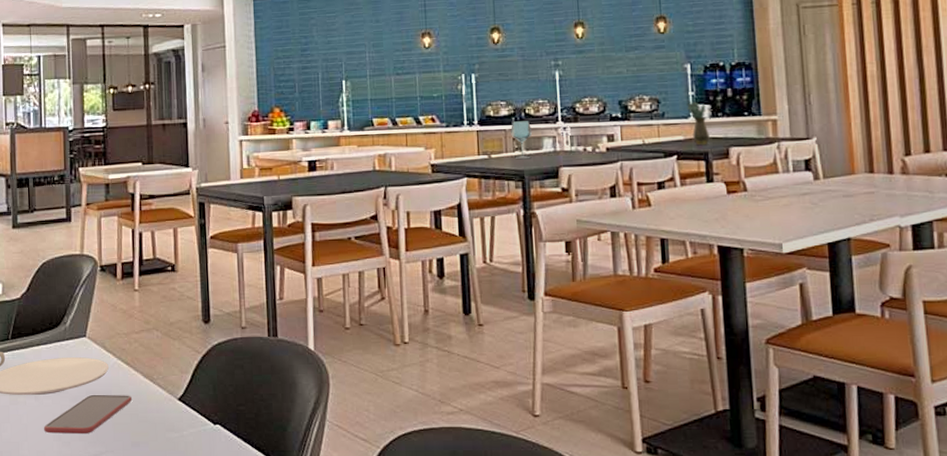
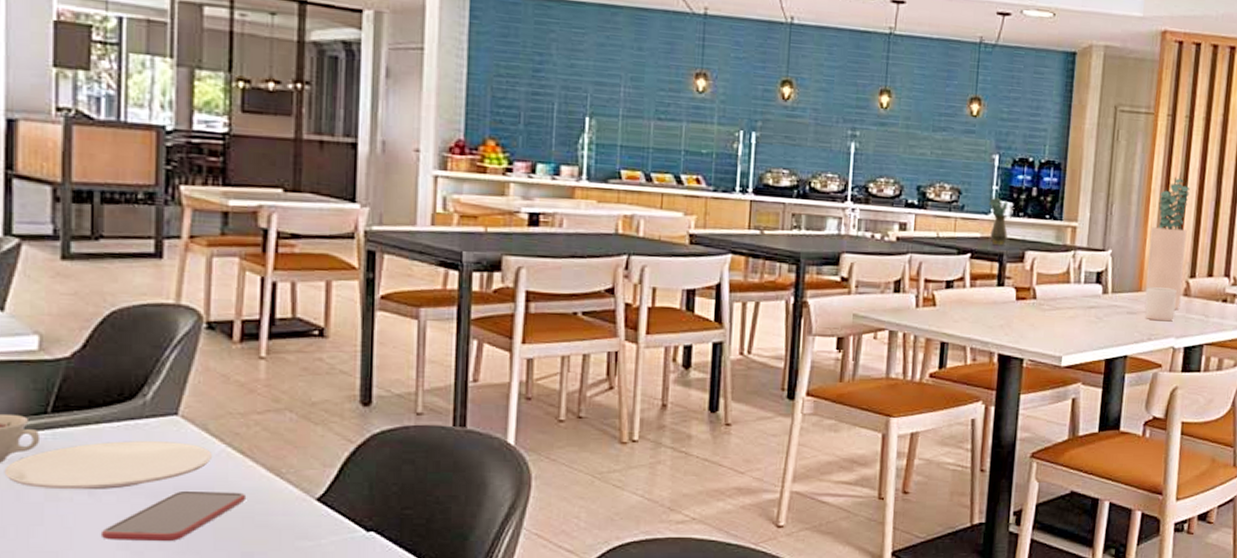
wine glass: present [511,121,533,160] -> none [790,195,816,241]
vase: none [855,55,900,189] -> present [1146,171,1190,310]
mug: none [859,168,895,202] -> present [1144,287,1177,322]

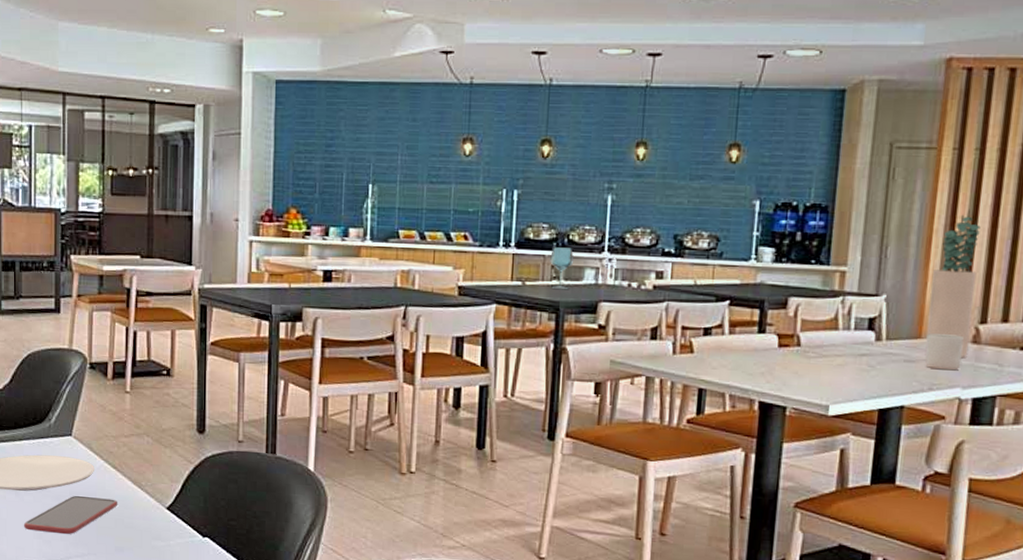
wine glass: none [790,195,816,241] -> present [550,247,574,290]
vase: present [989,195,1009,246] -> none [749,241,770,293]

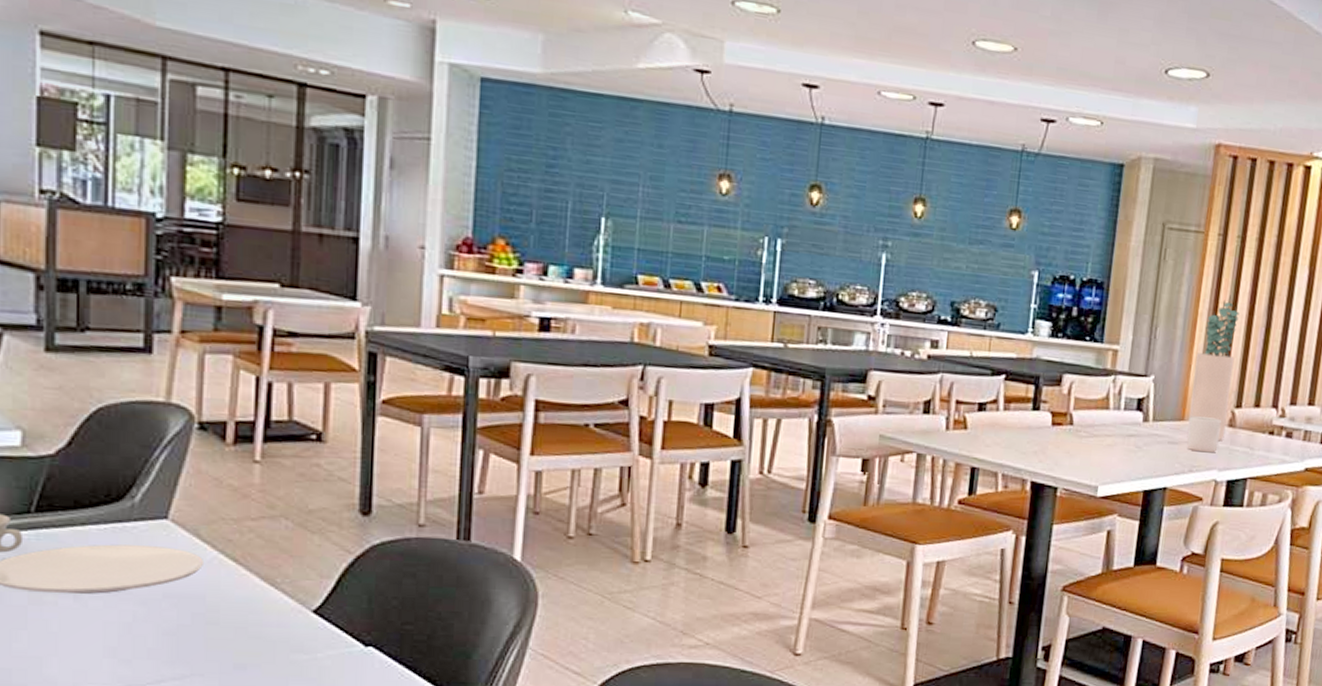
smartphone: present [23,495,118,534] -> none [86,597,240,650]
wine glass: present [550,247,574,290] -> none [816,307,844,356]

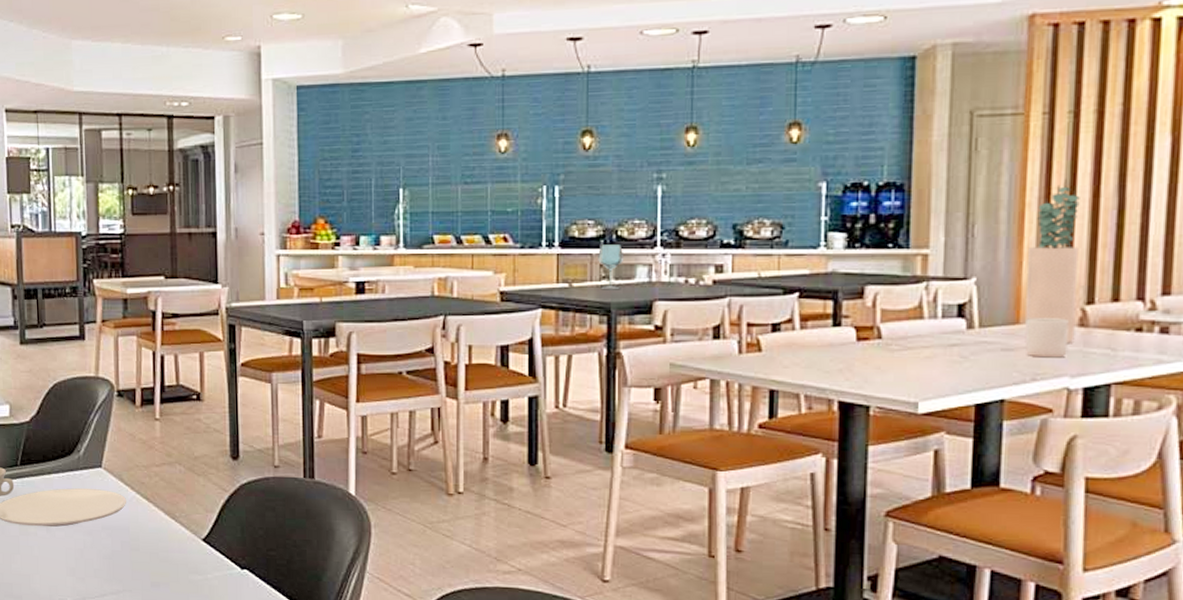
wine glass: none [816,307,844,356] -> present [598,244,624,290]

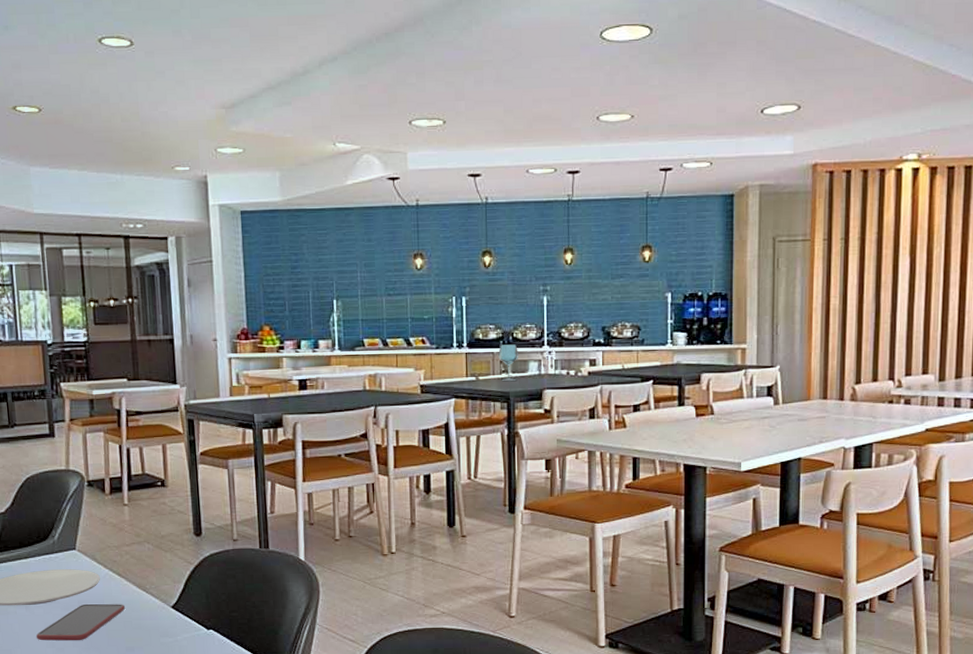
smartphone: none [56,529,152,570] -> present [36,603,126,641]
mug: present [1024,318,1069,358] -> none [814,395,844,425]
vase: present [1026,178,1080,344] -> none [814,289,850,414]

